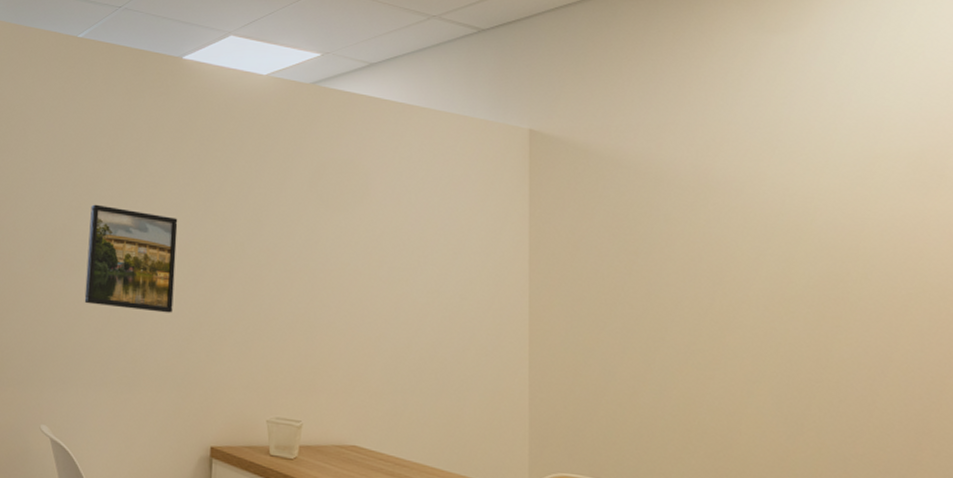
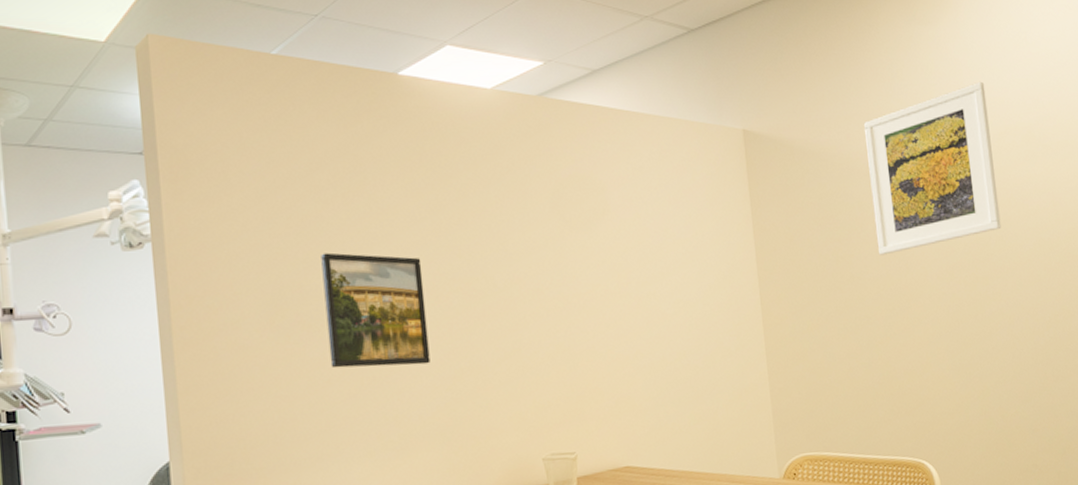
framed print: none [681,97,866,276] -> present [863,81,1001,255]

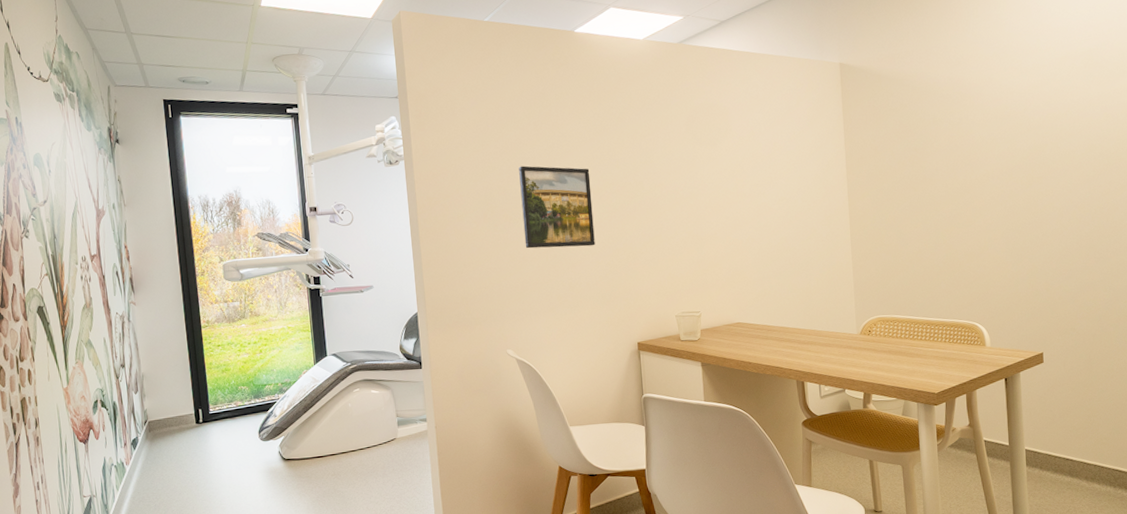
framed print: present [863,81,1001,255] -> none [941,14,1057,161]

